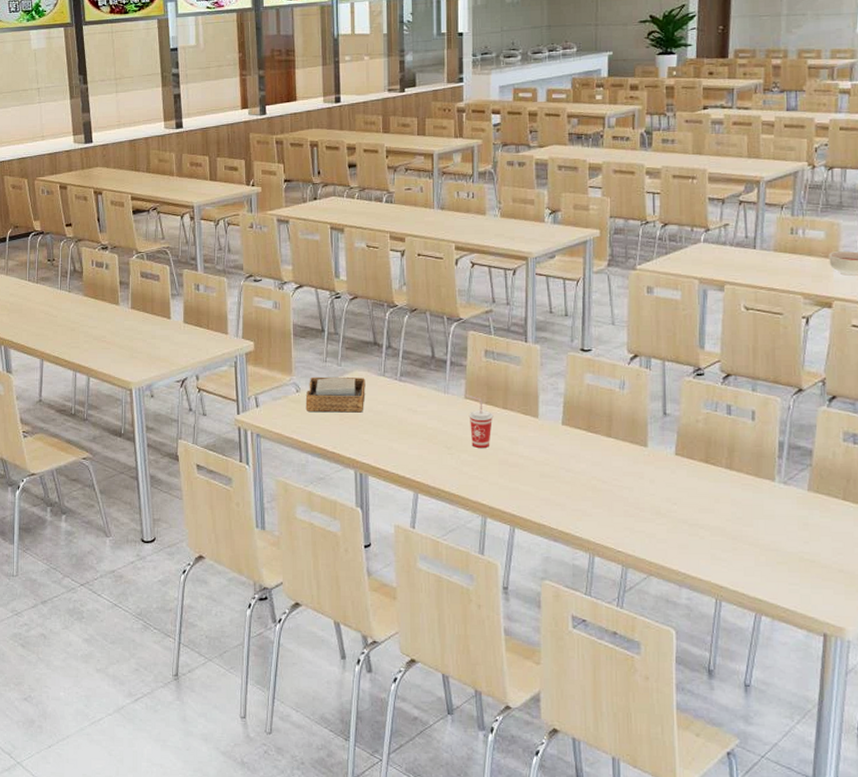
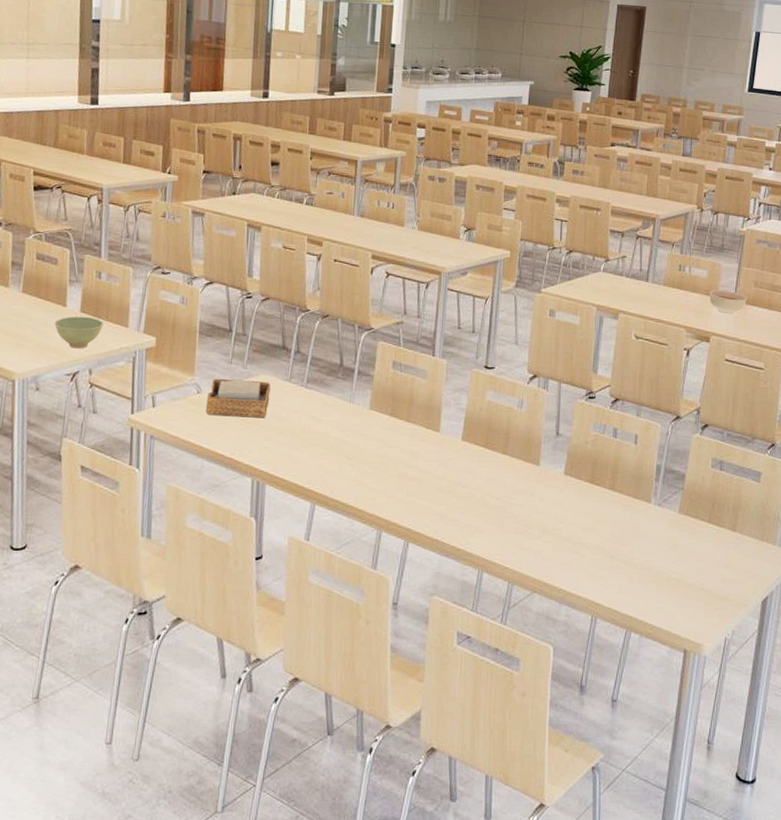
bowl: none [162,326,205,357] -> present [54,316,104,349]
beverage cup: present [464,395,494,448] -> none [369,405,397,460]

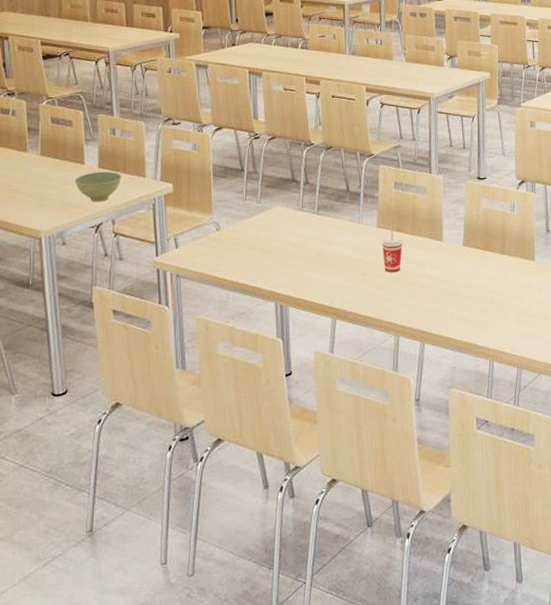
napkin holder: present [205,378,271,418] -> none [226,213,285,249]
beverage cup: none [369,405,397,460] -> present [377,224,404,272]

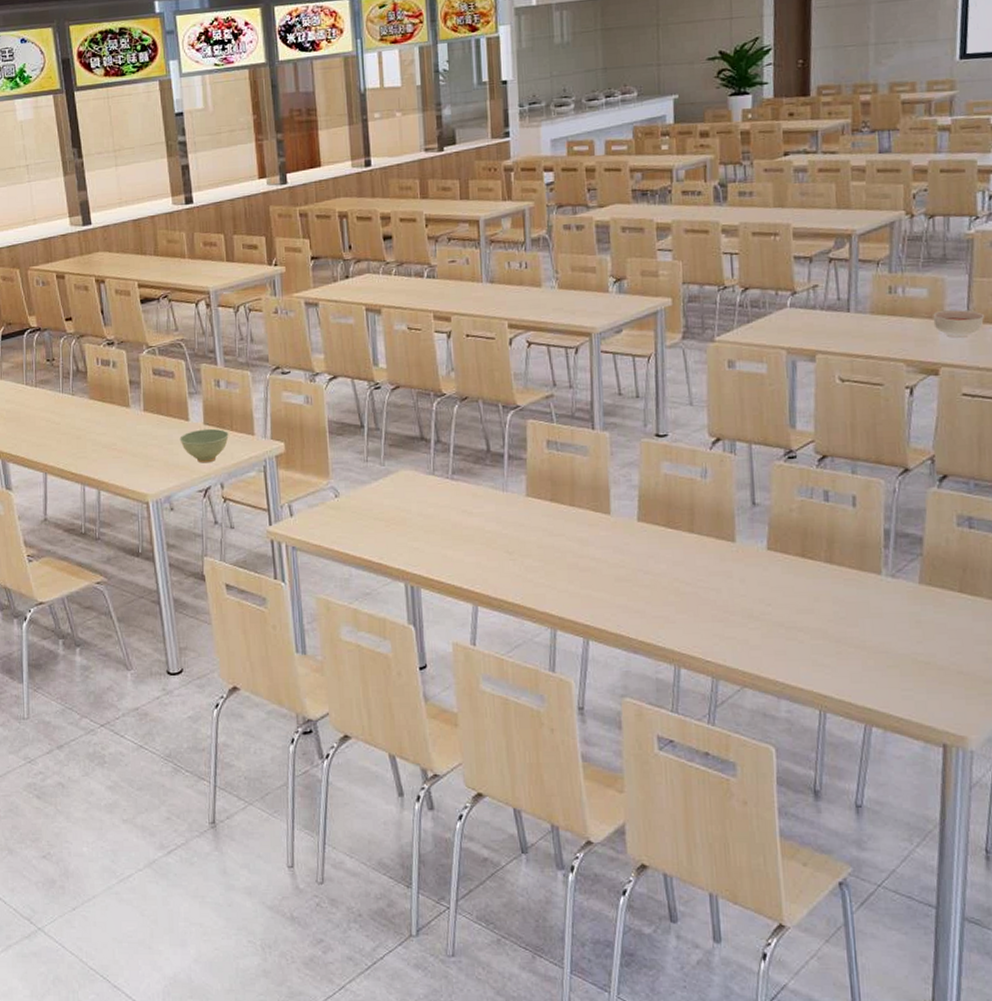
beverage cup: present [377,224,404,272] -> none [526,492,560,551]

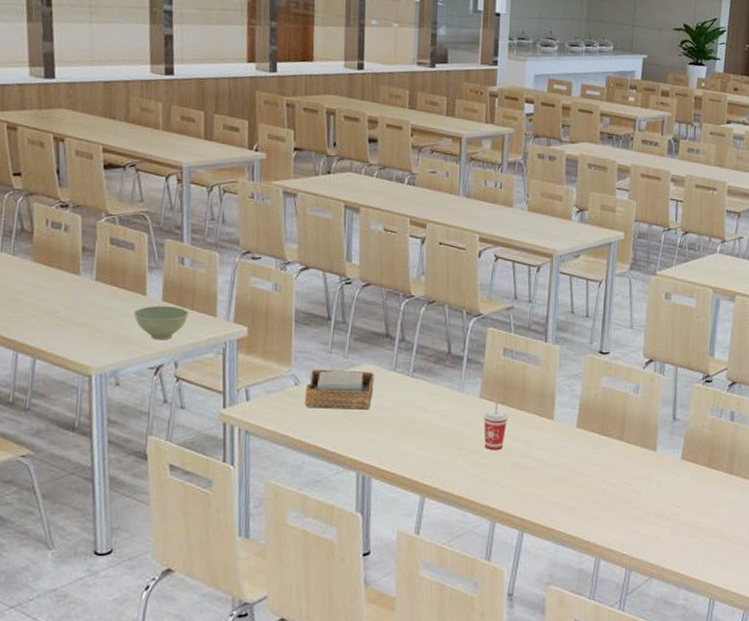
napkin holder: none [345,477,414,519] -> present [304,369,374,410]
beverage cup: none [526,492,560,551] -> present [480,394,509,450]

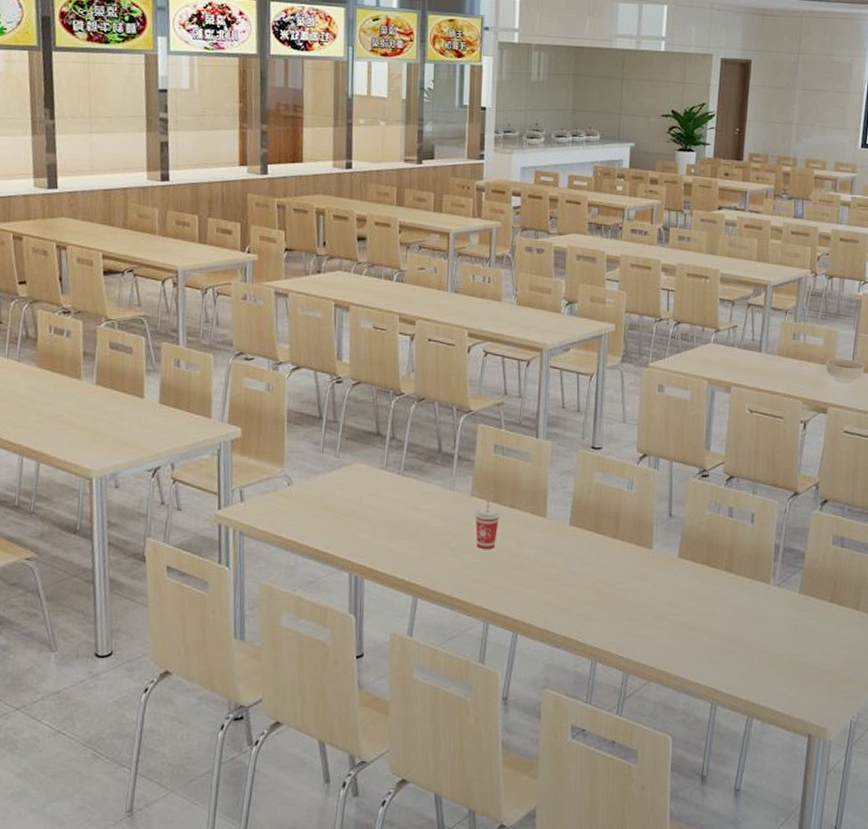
bowl: present [133,305,189,340] -> none [132,407,185,443]
napkin holder: present [304,369,374,410] -> none [297,469,366,510]

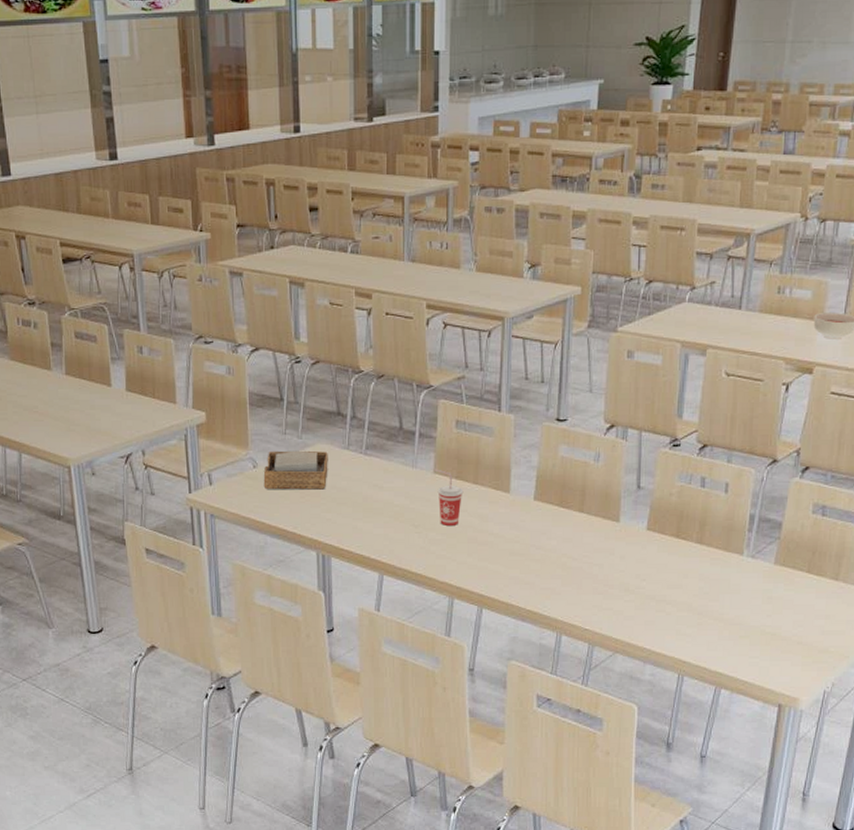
napkin holder: none [297,469,366,510] -> present [263,450,328,490]

